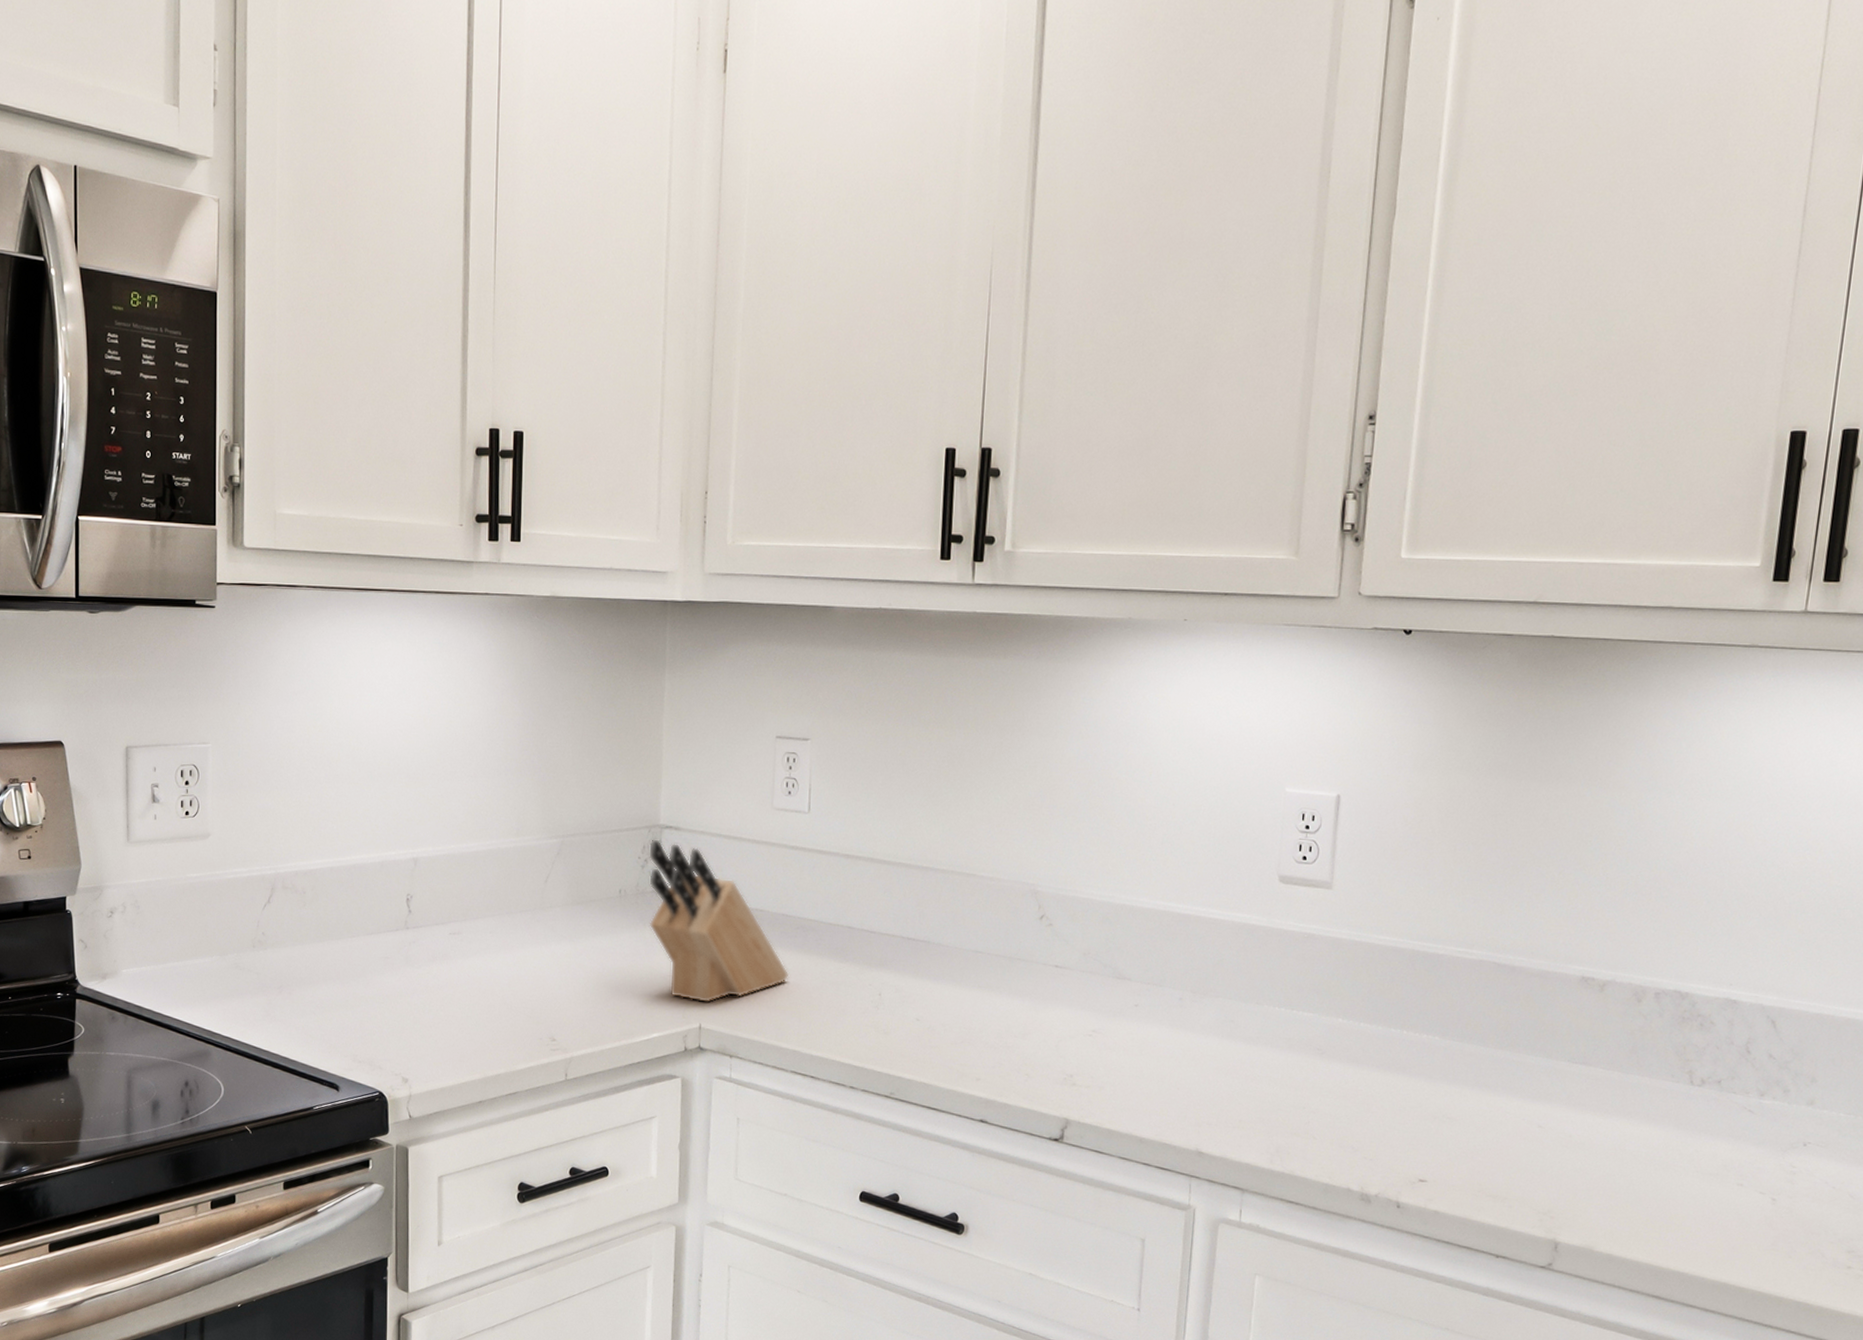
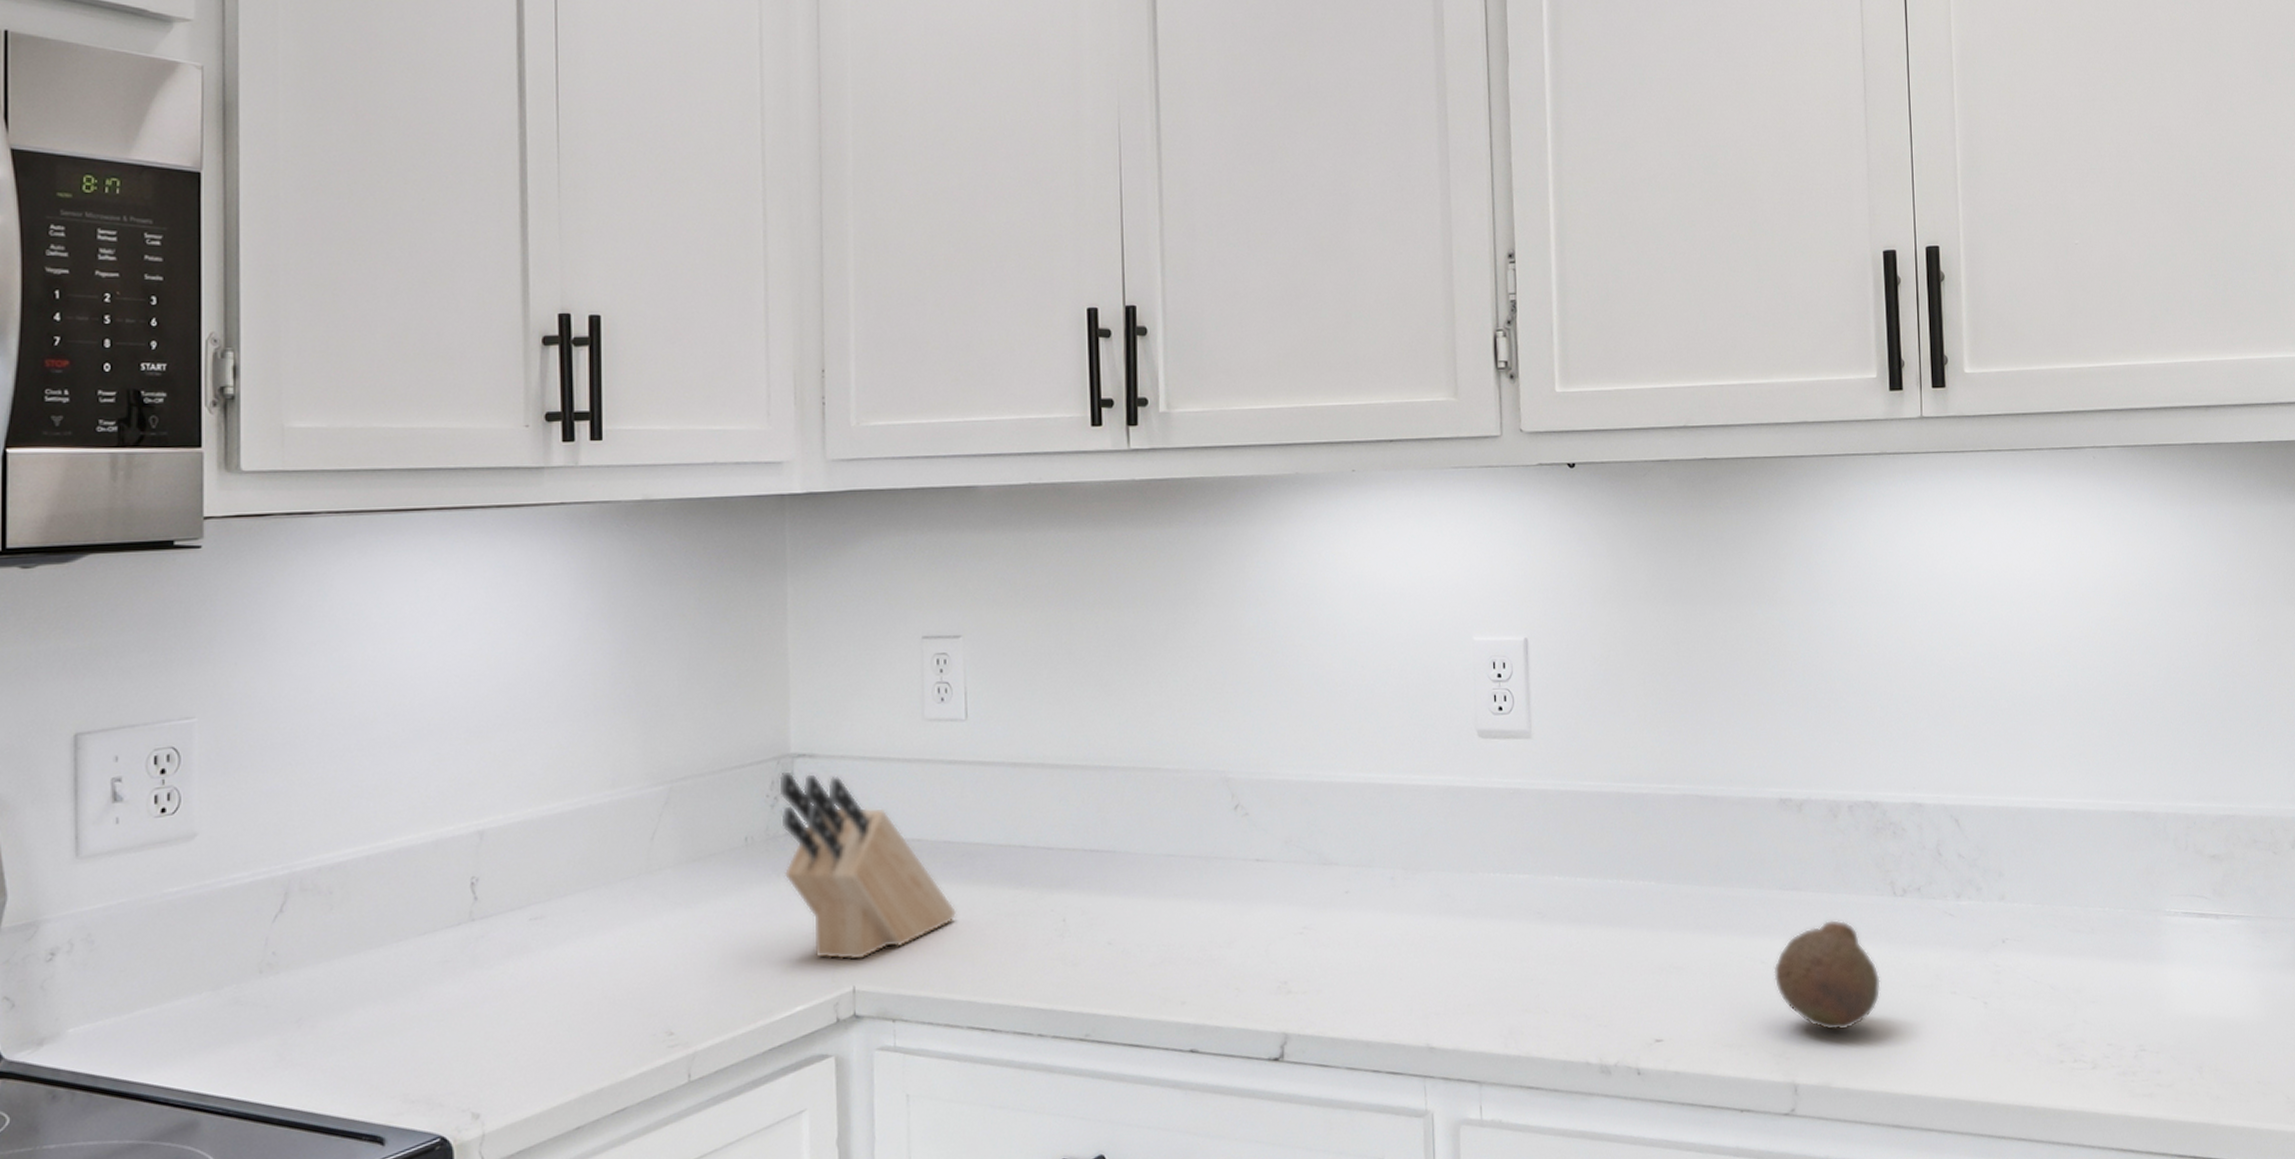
fruit: none [1549,1097,1663,1201] -> present [1773,919,1881,1031]

